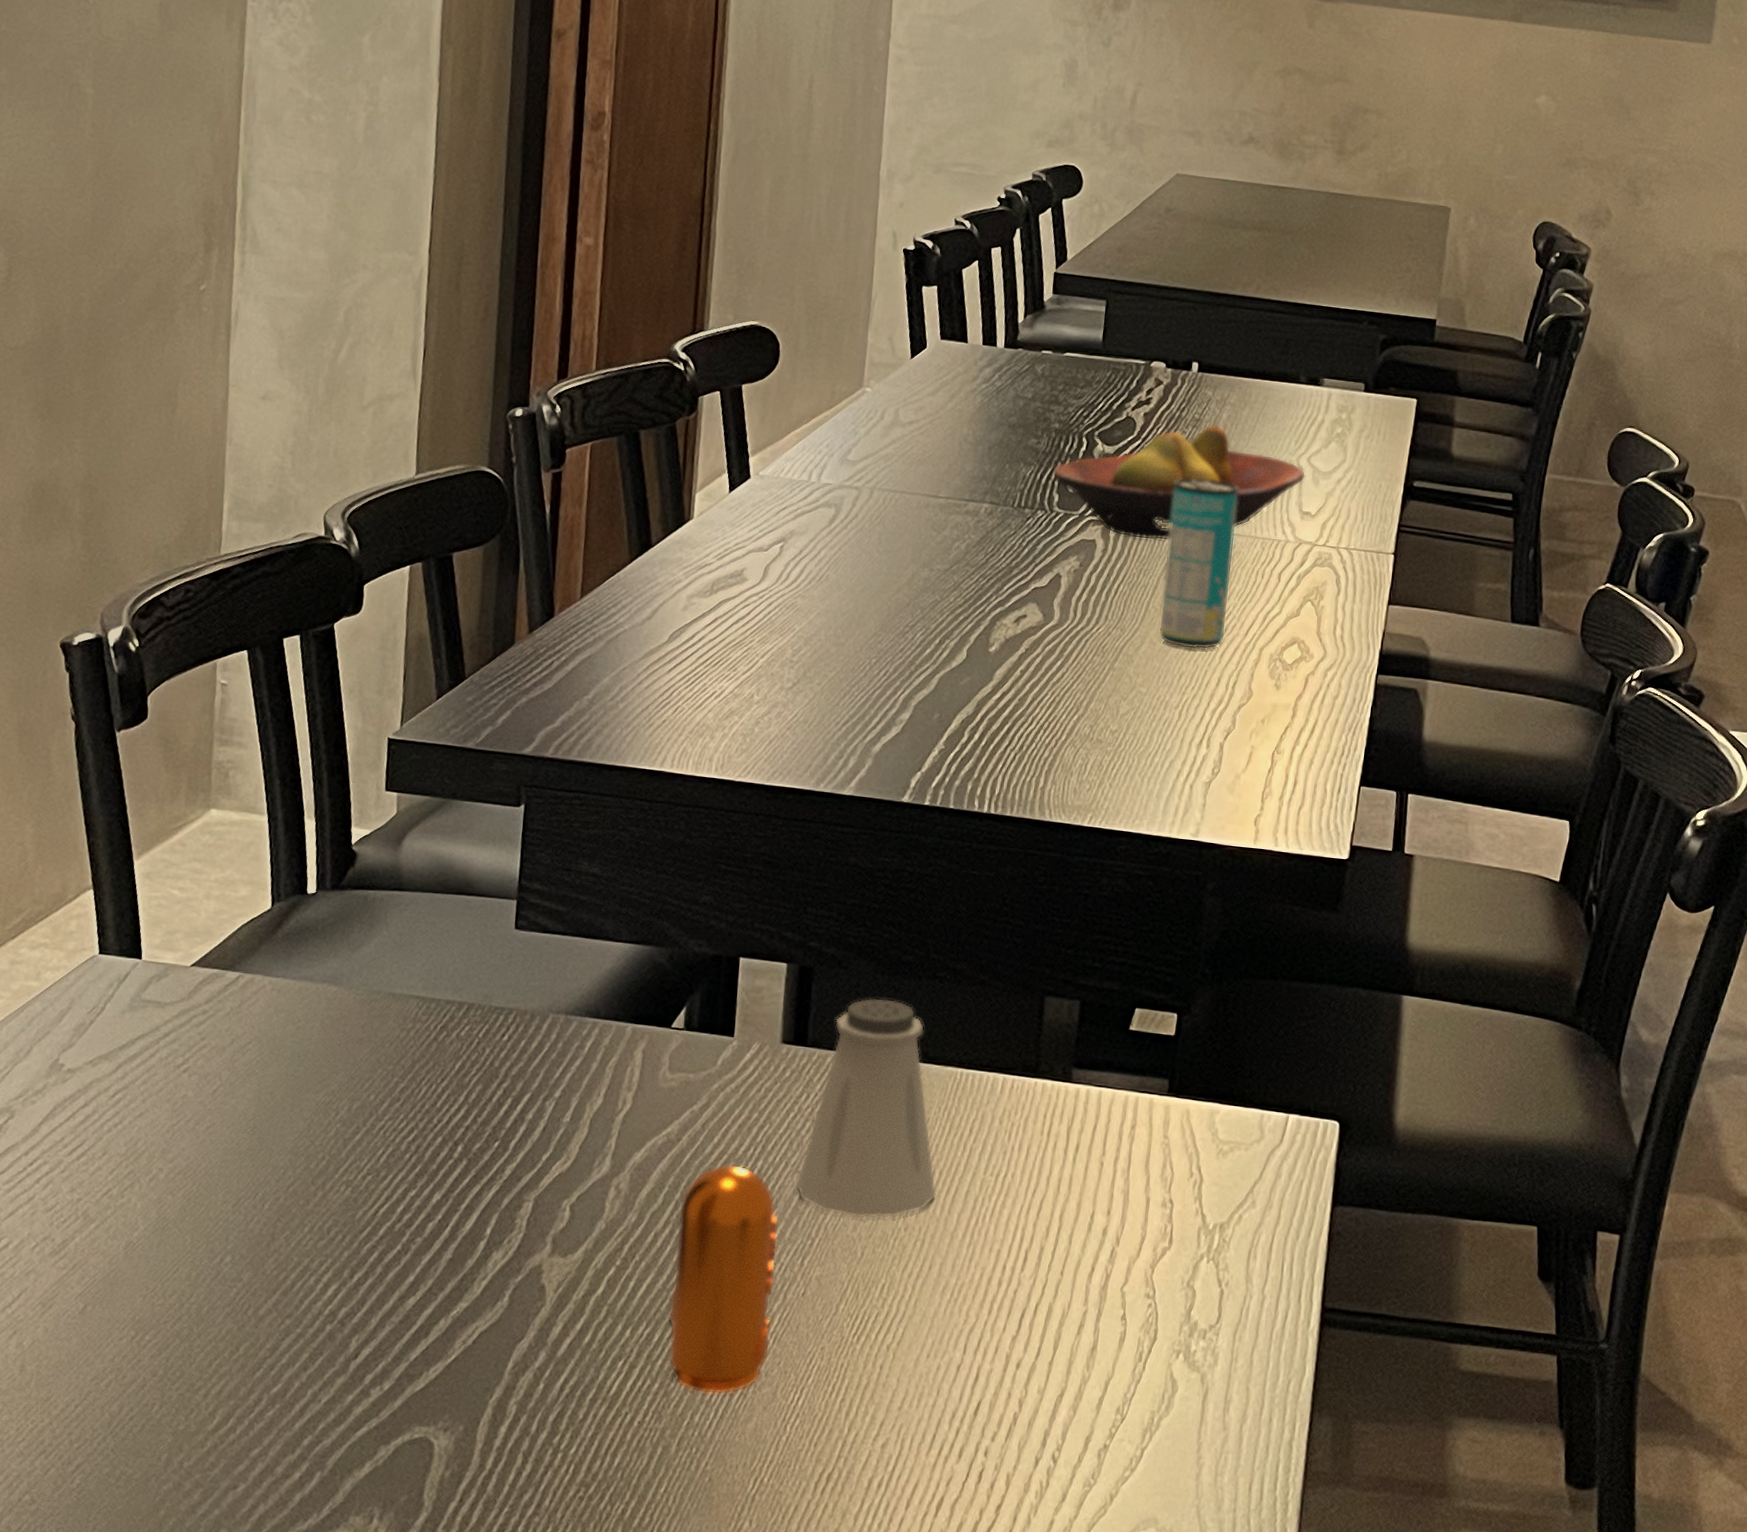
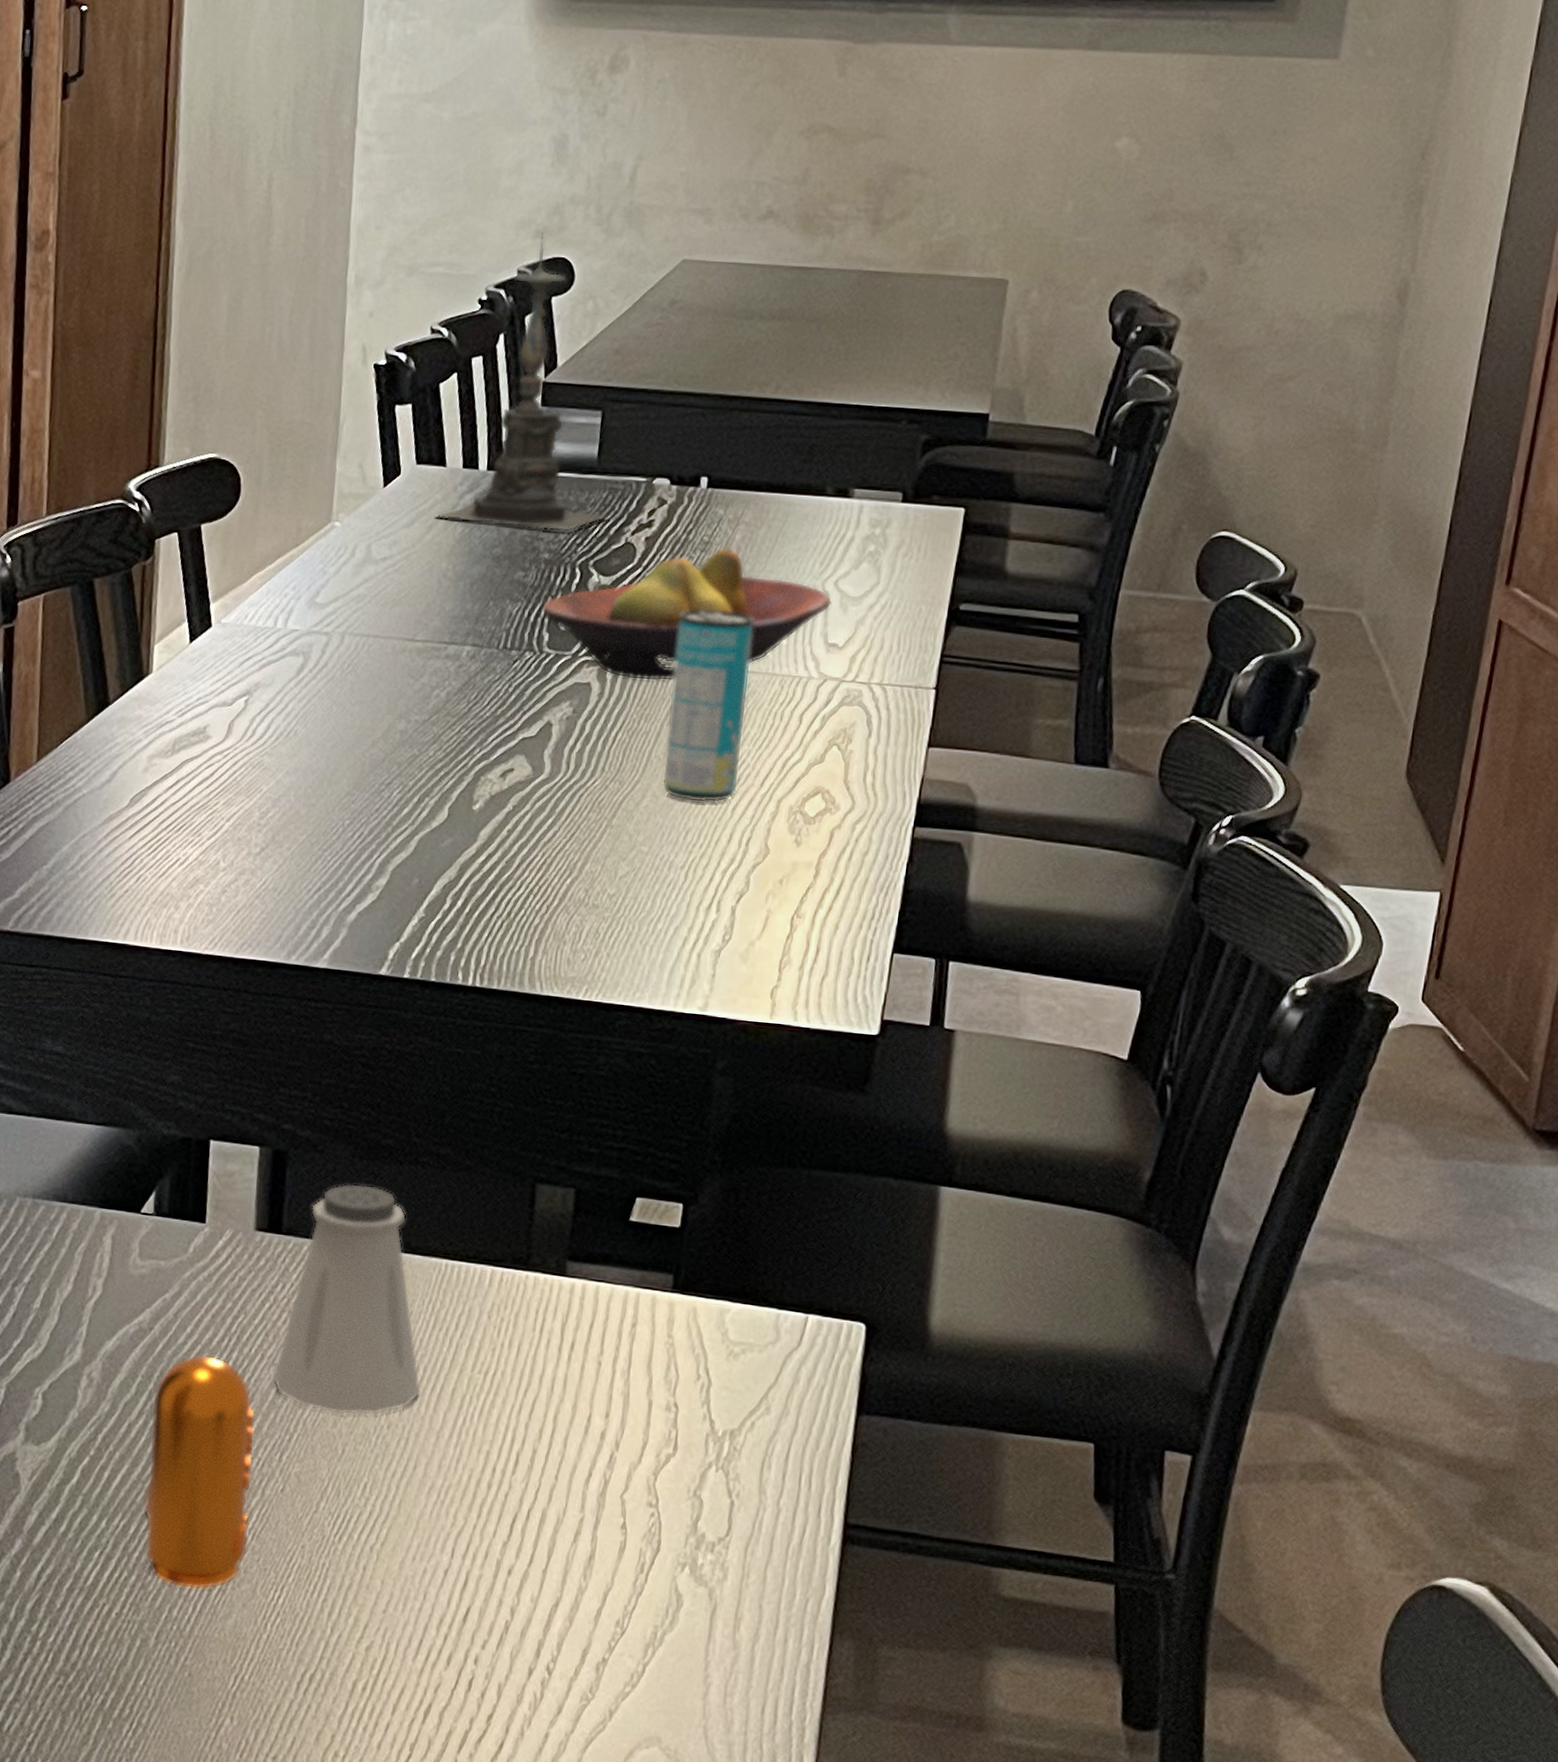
candle holder: none [956,143,1114,405] -> present [434,233,611,532]

